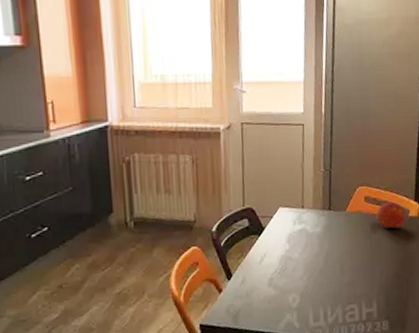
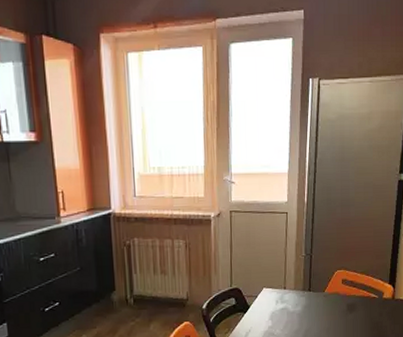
fruit: present [376,201,406,229] -> none [352,284,380,310]

